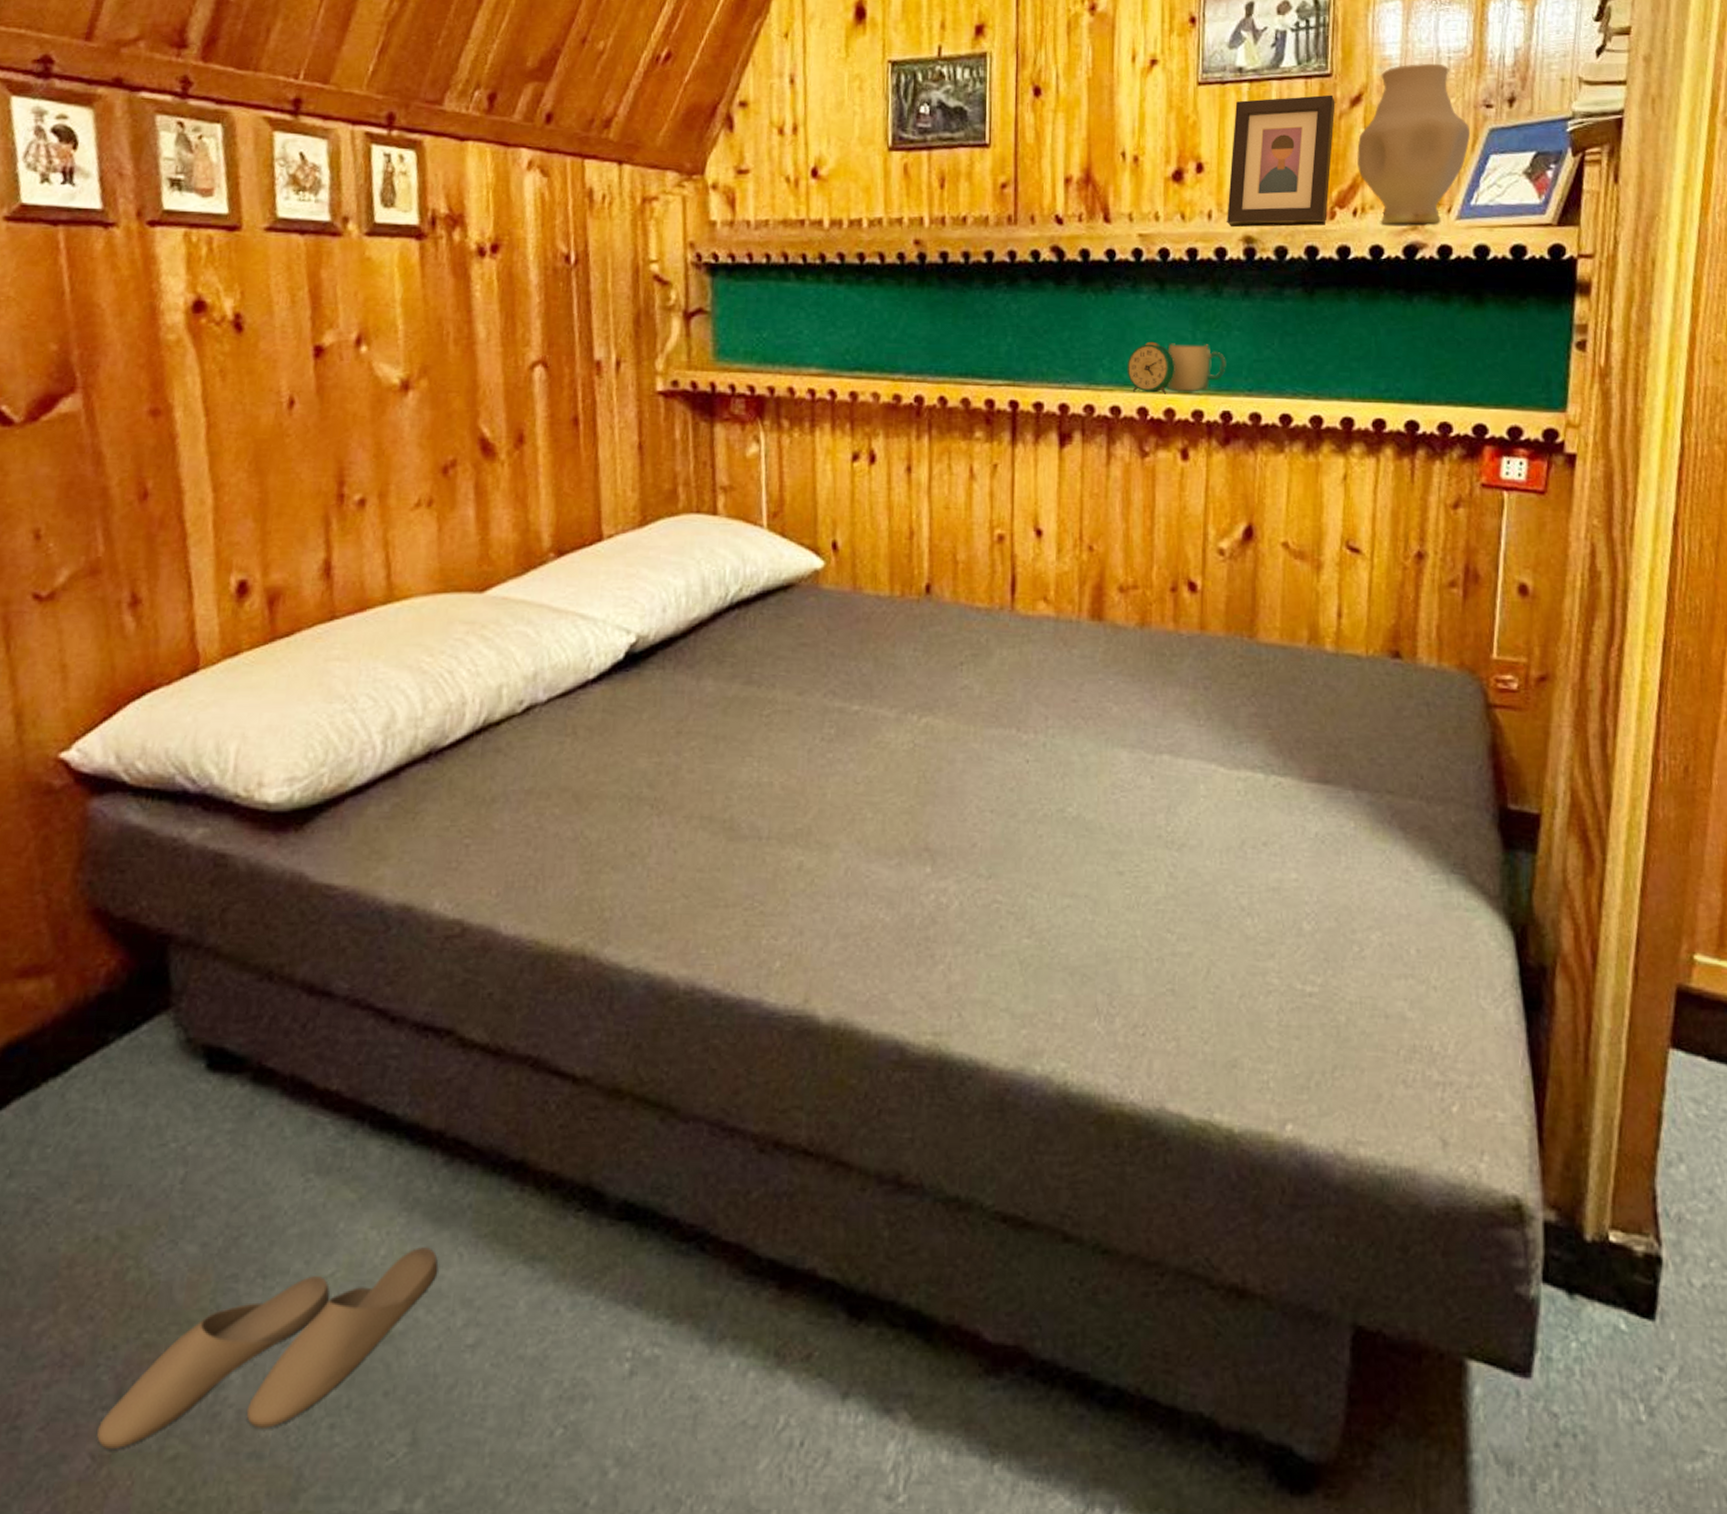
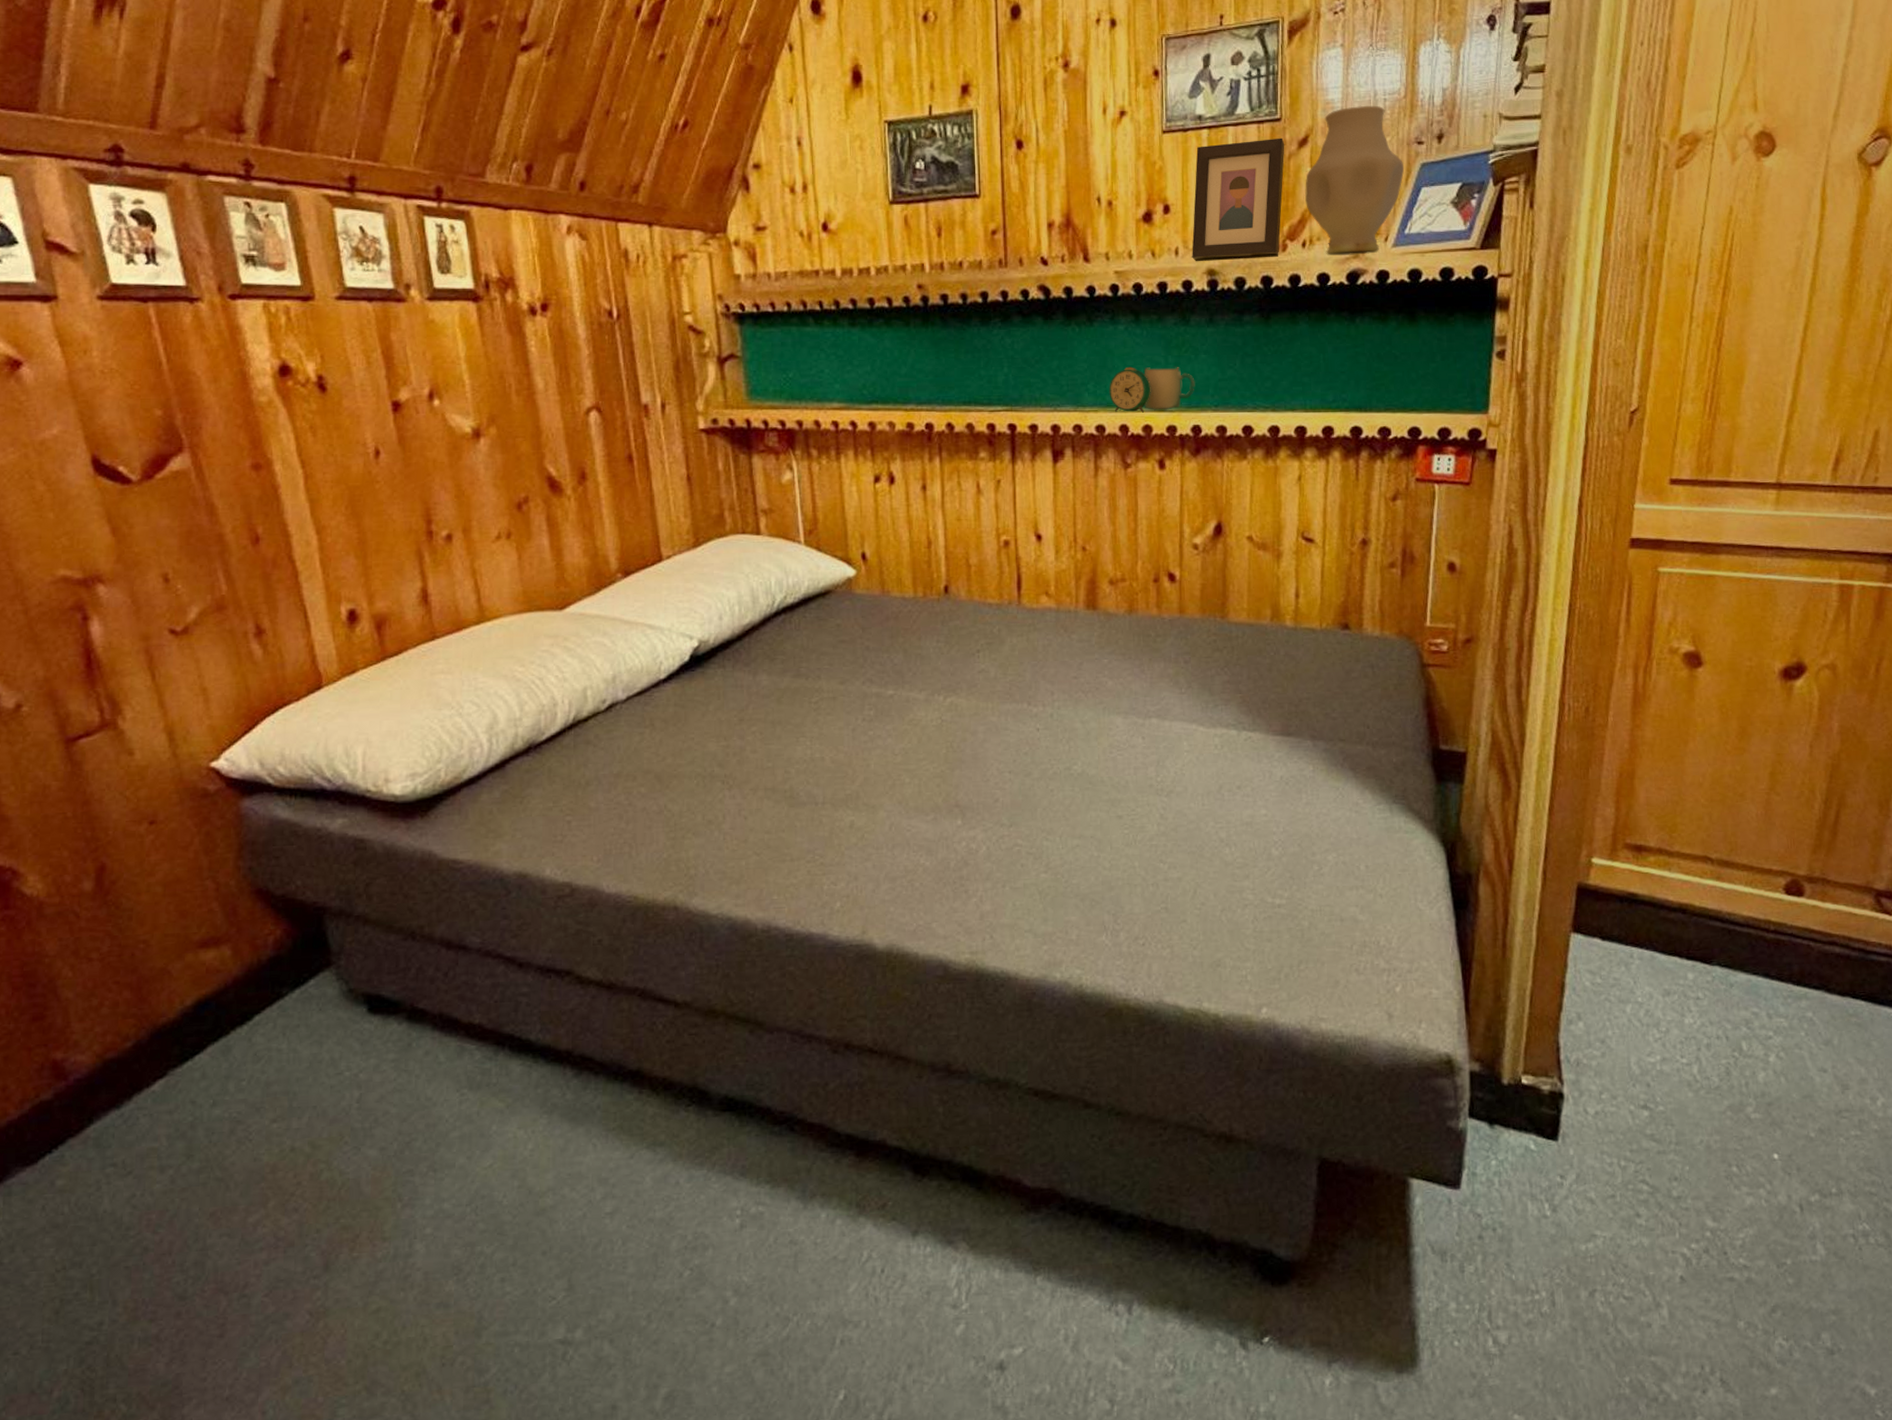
slippers: present [97,1247,438,1449] -> none [312,1141,577,1307]

